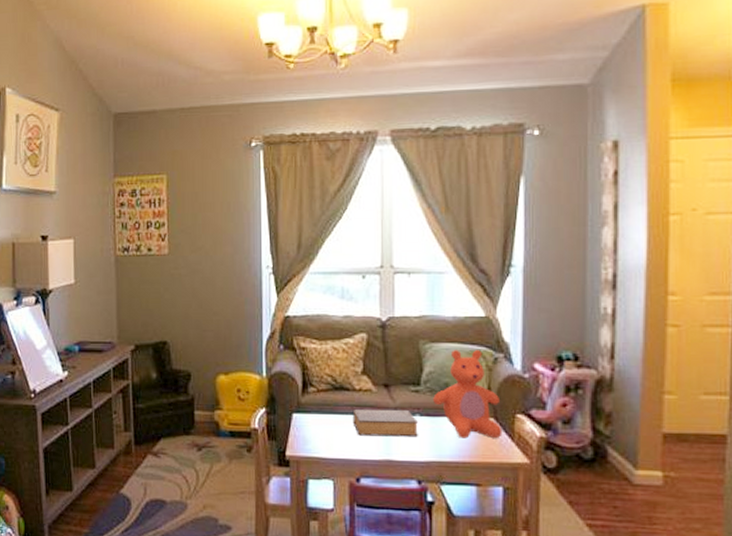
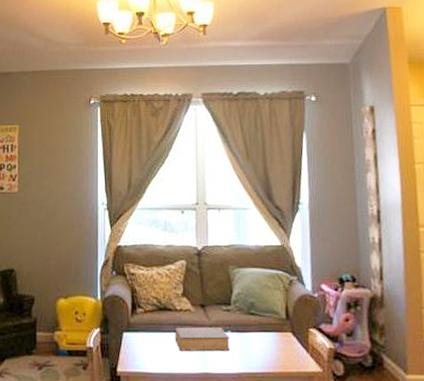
teddy bear: present [433,350,503,439] -> none [242,274,299,351]

